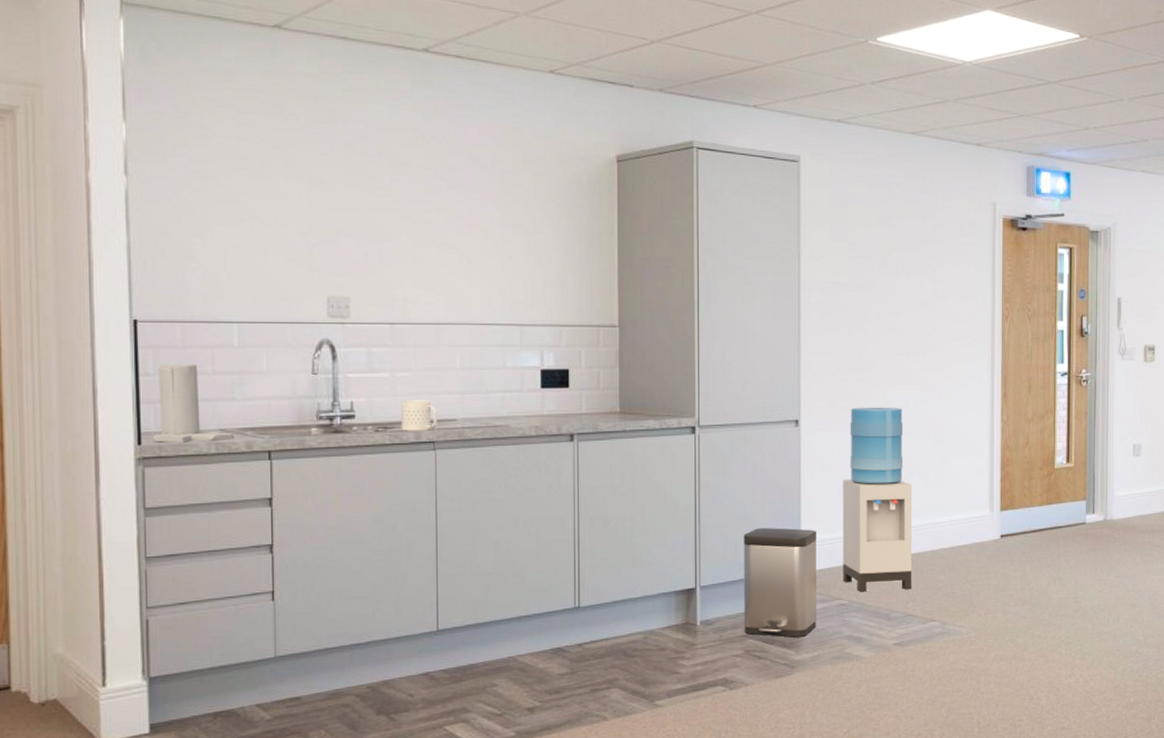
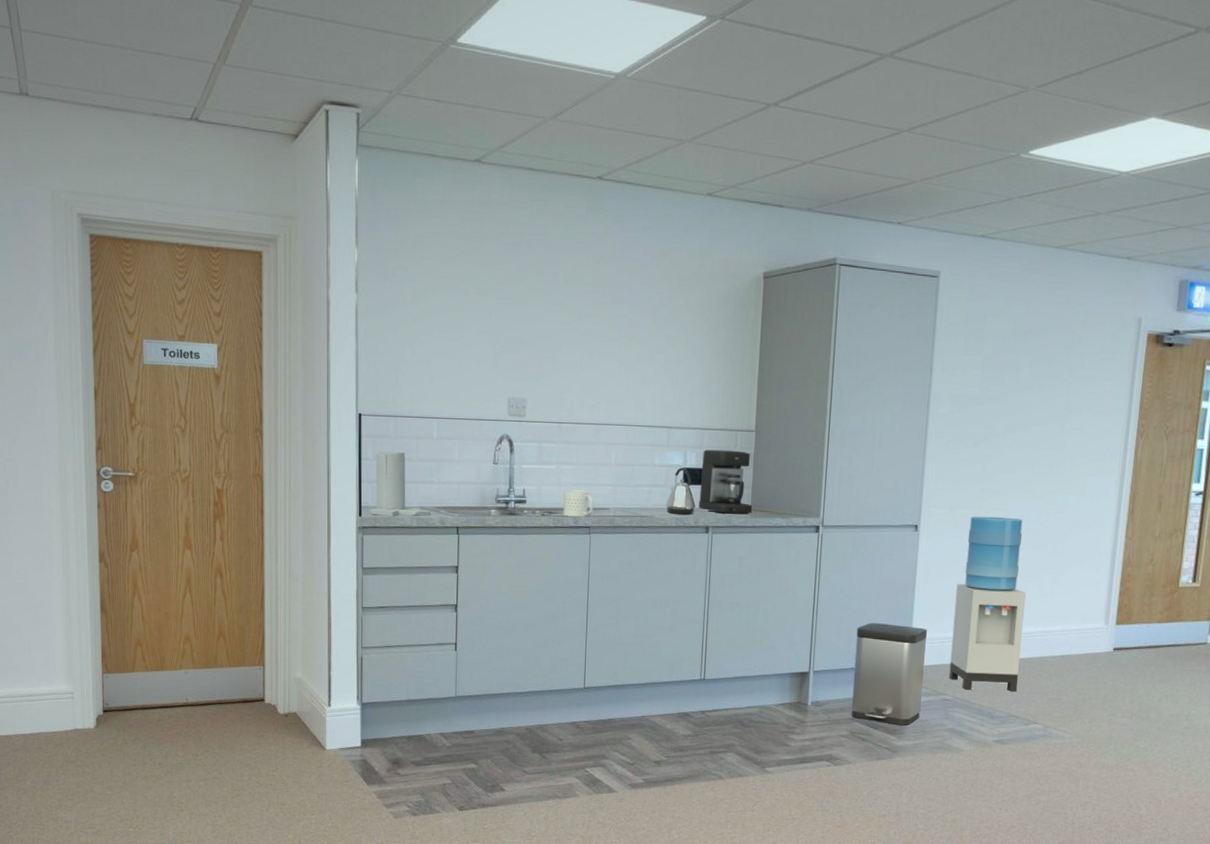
kettle: none [522,369,557,423] -> present [665,467,696,516]
coffee maker: none [561,348,621,418] -> present [699,449,753,514]

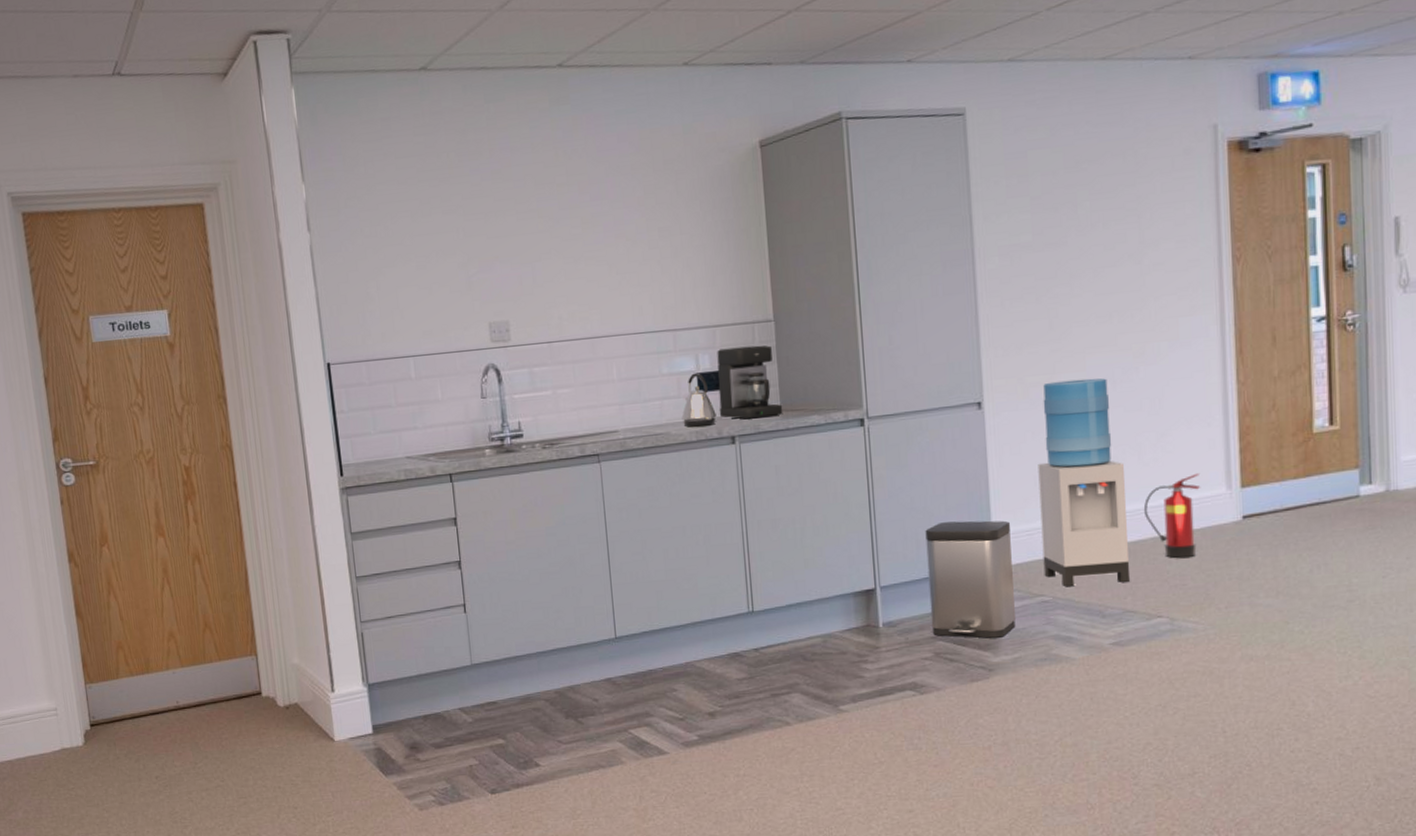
paper towel: present [369,450,431,517] -> none [350,398,419,473]
mug: present [563,490,594,517] -> none [564,414,600,446]
fire extinguisher: none [1036,608,1085,678] -> present [1143,473,1201,559]

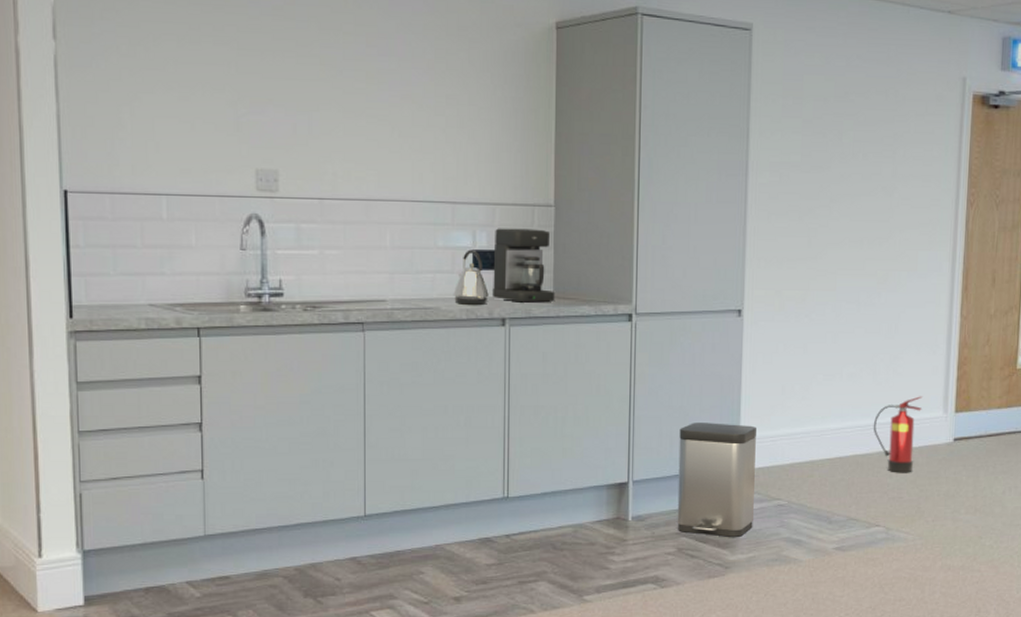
water cooler: present [1038,378,1129,587] -> none [782,297,860,493]

